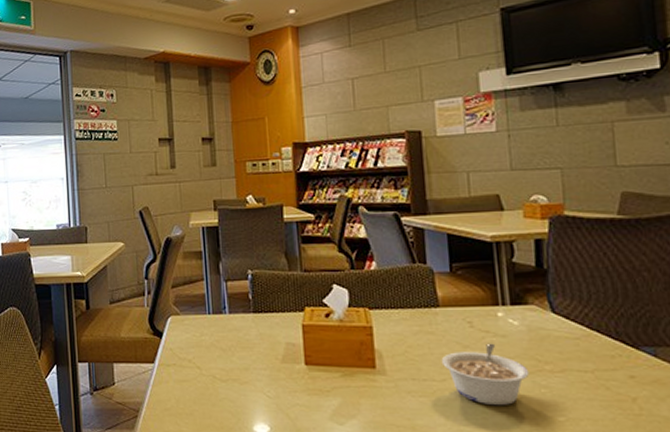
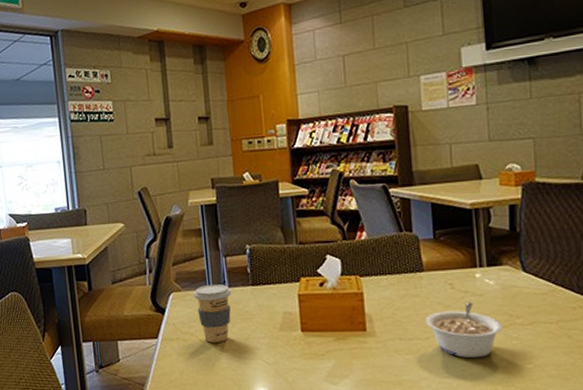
coffee cup: none [192,310,232,371] -> present [193,284,232,343]

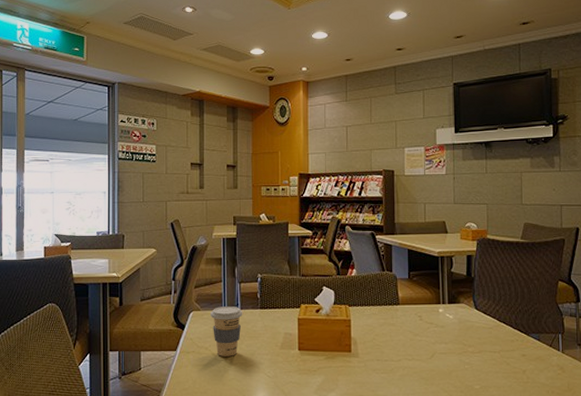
legume: present [425,302,503,359] -> none [398,332,458,379]

